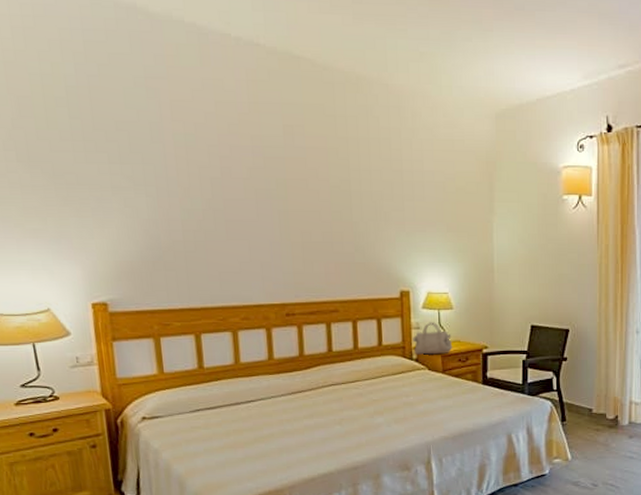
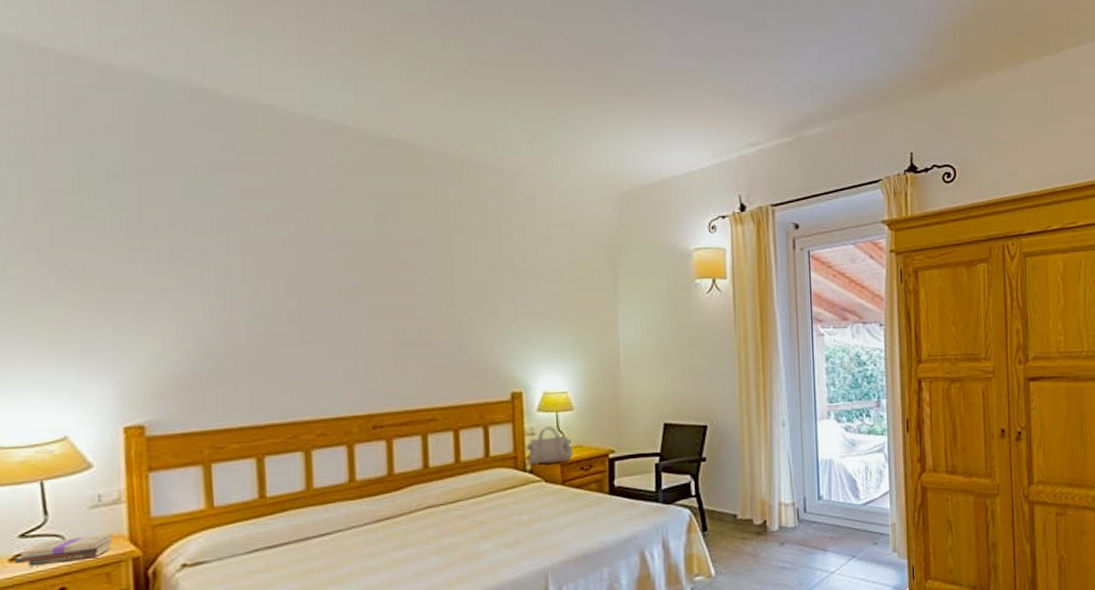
books: none [19,389,89,410] -> present [15,533,113,567]

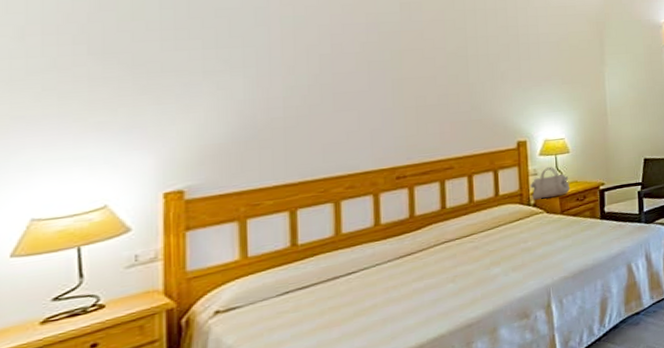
books: present [15,533,113,567] -> none [47,289,148,327]

